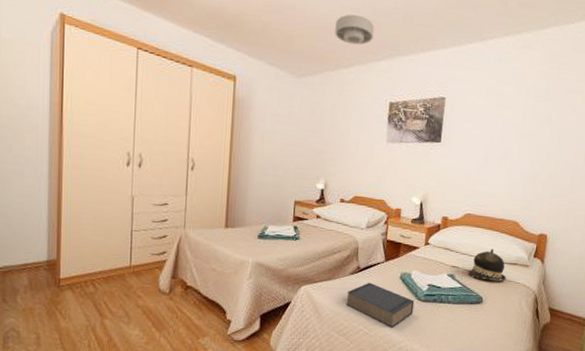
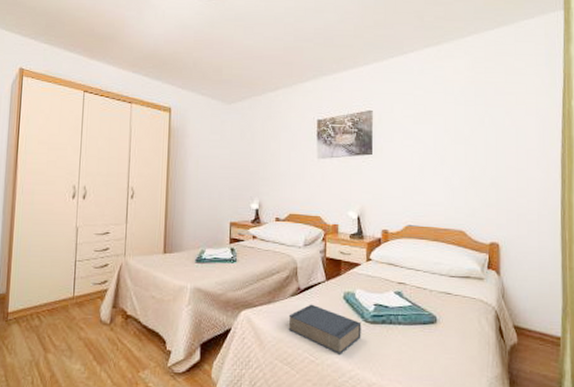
ceiling light: present [335,14,374,45] -> none [260,43,297,70]
hat: present [468,248,506,282] -> none [417,261,460,297]

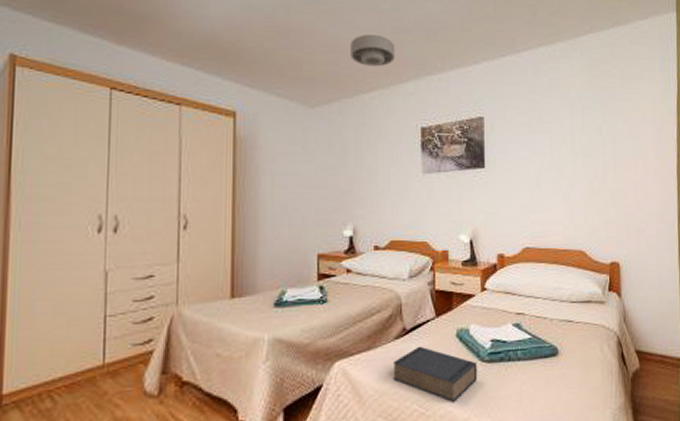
ceiling light: none [260,43,297,70] -> present [350,34,395,67]

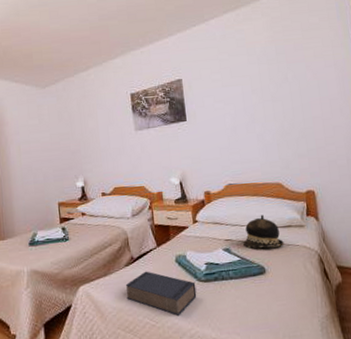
ceiling light: present [350,34,395,67] -> none [68,23,104,50]
hat: none [536,286,582,326] -> present [243,214,284,249]

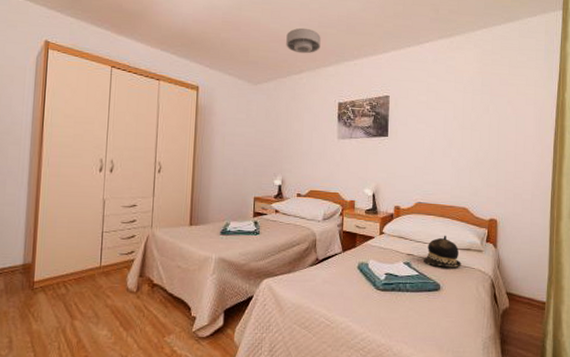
ceiling light: none [68,23,104,50] -> present [286,27,321,54]
book: present [125,271,197,316] -> none [306,273,373,319]

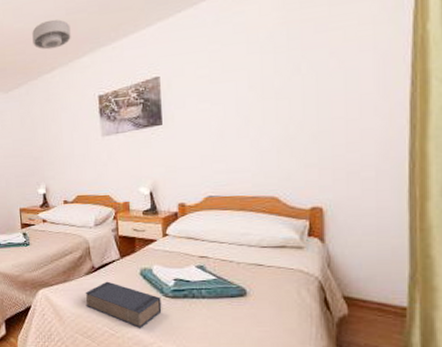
book: none [306,273,373,319] -> present [85,281,162,328]
hat: present [424,235,461,267] -> none [222,232,274,269]

